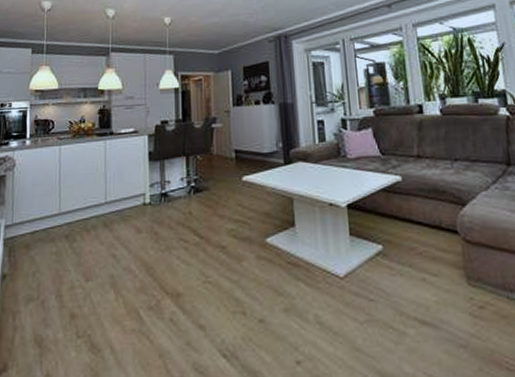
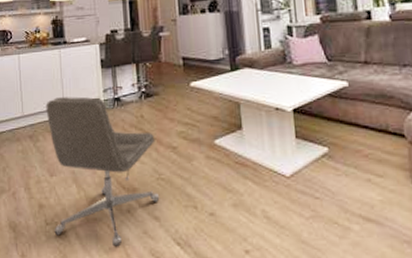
chair: none [86,192,206,363] -> present [46,96,160,248]

